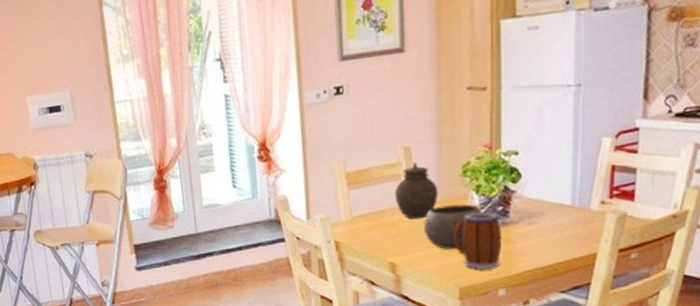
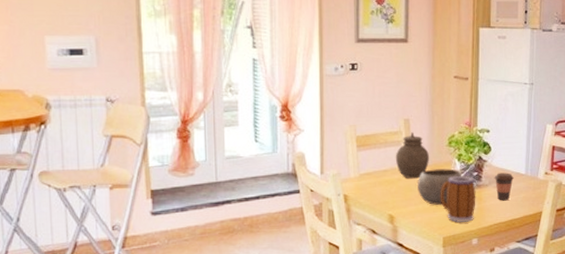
coffee cup: none [526,204,555,241] -> present [494,172,514,201]

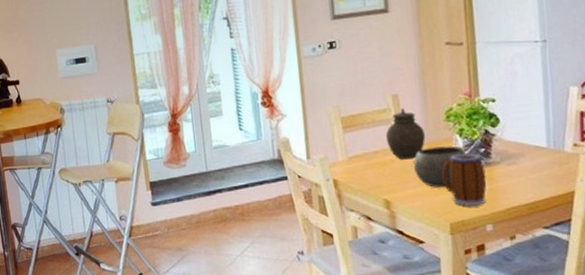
coffee cup: present [494,172,514,201] -> none [506,147,532,180]

